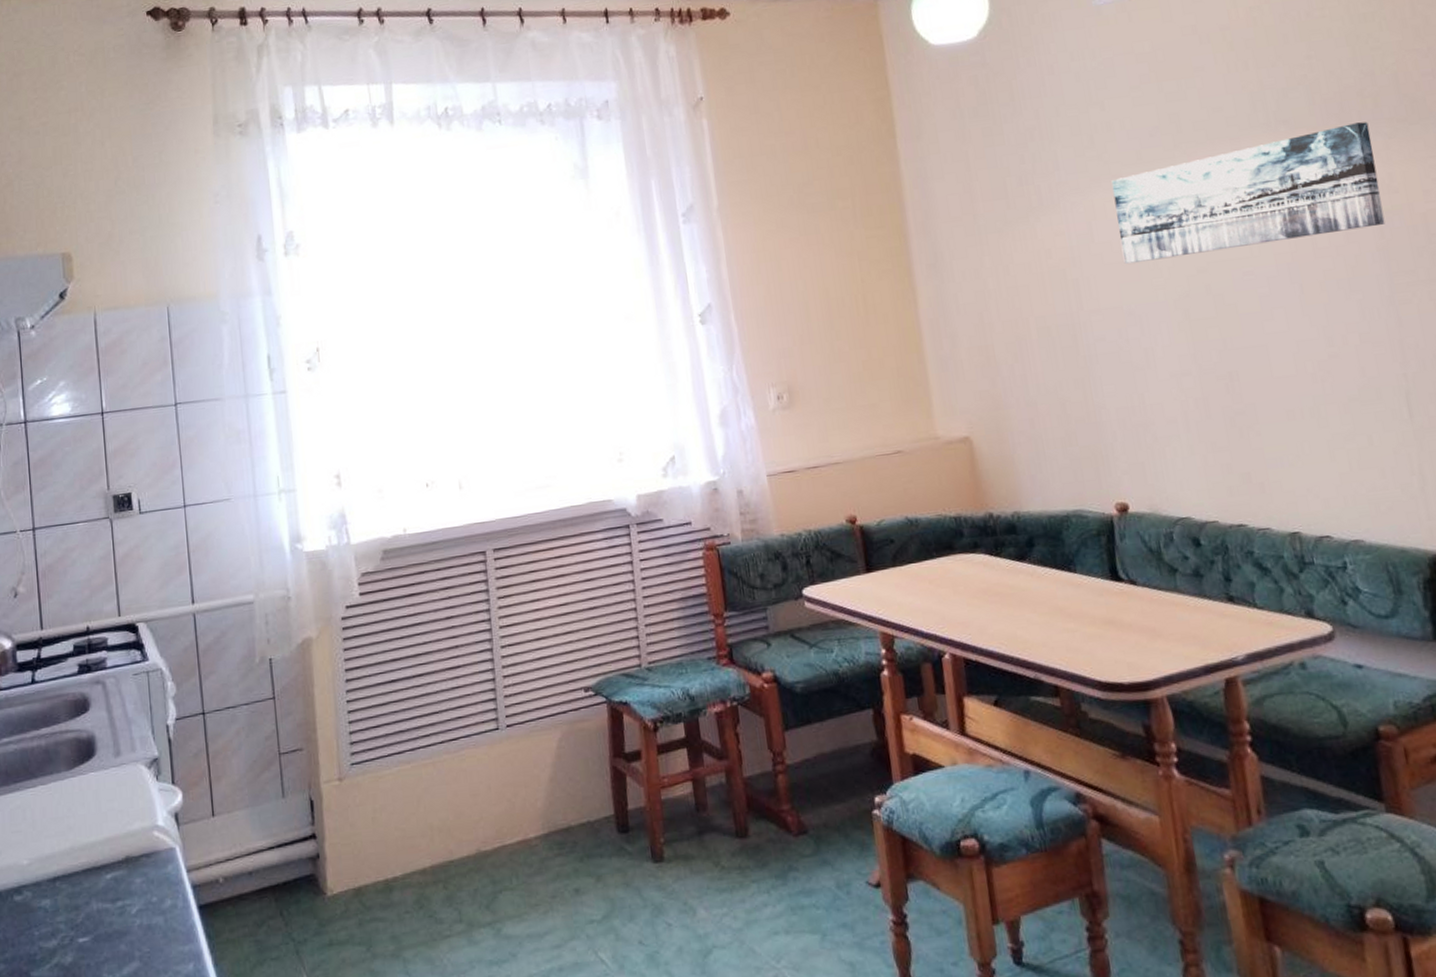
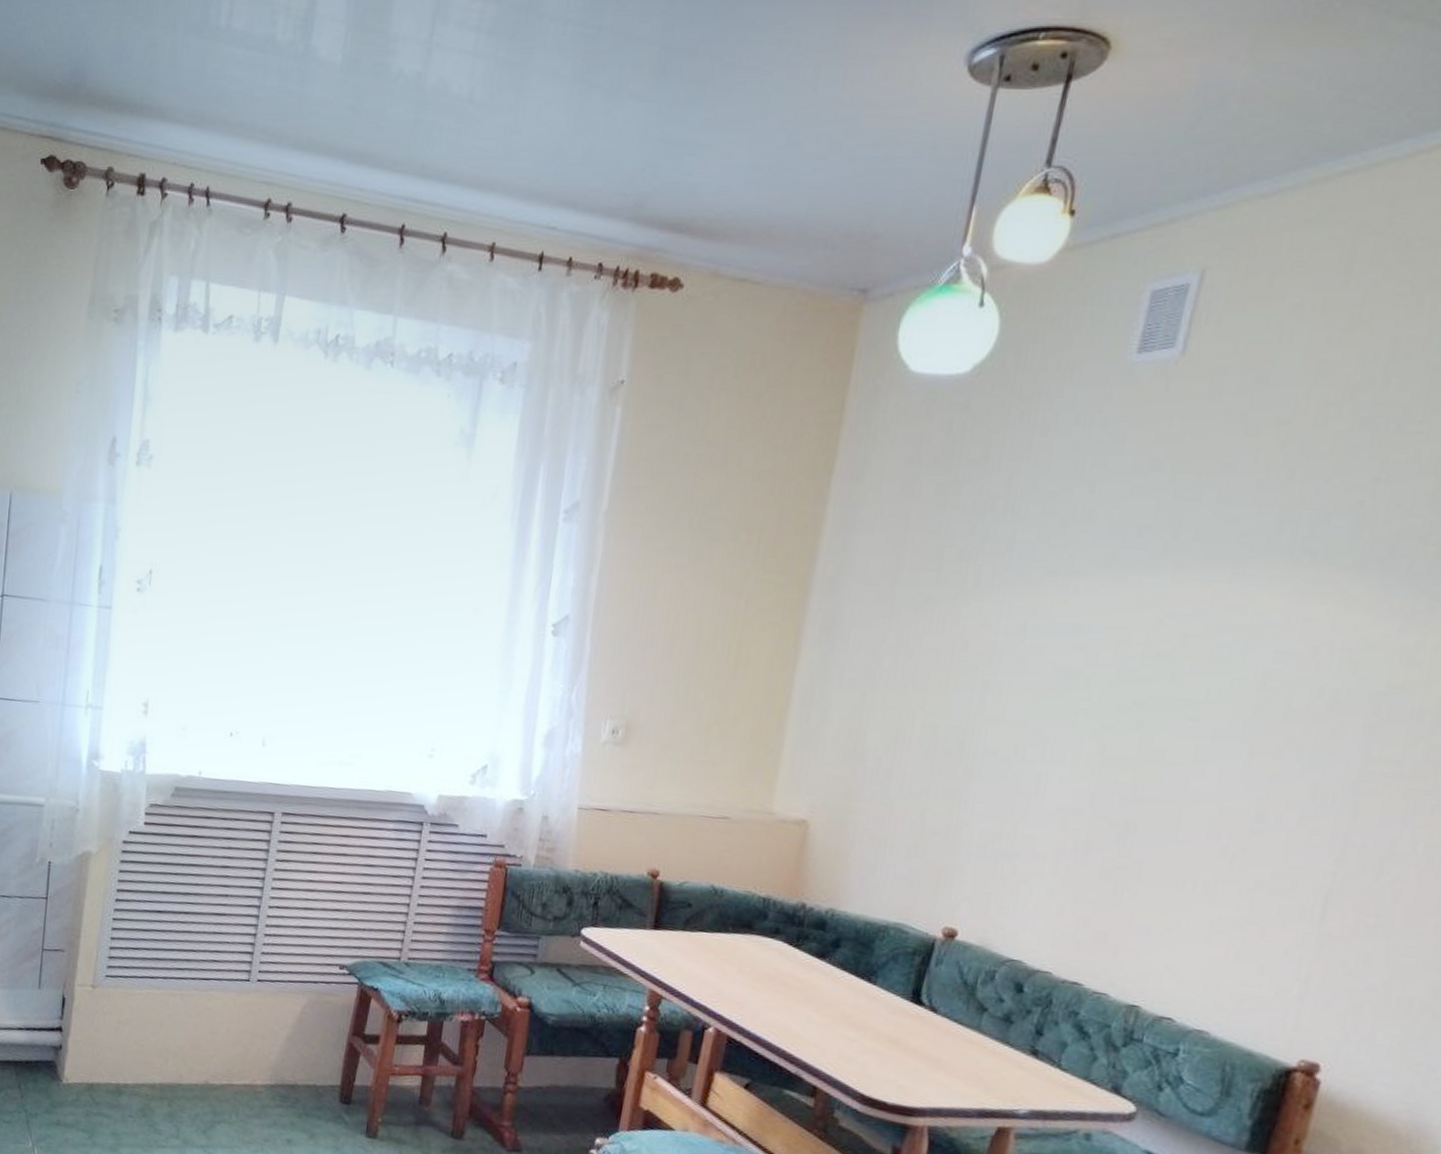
wall art: present [1111,121,1385,264] -> none [1050,572,1418,700]

